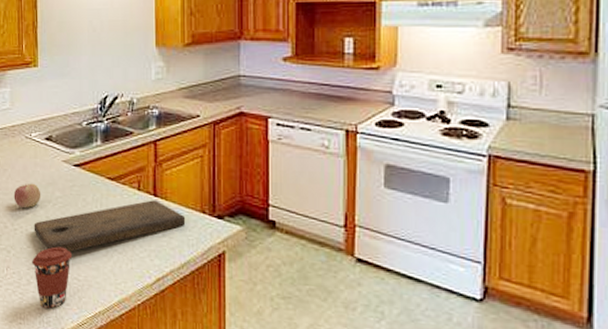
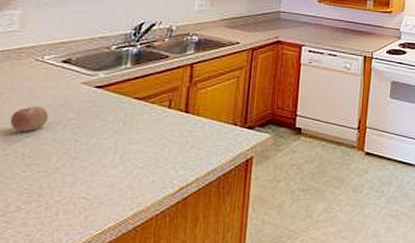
coffee cup: present [32,246,73,309] -> none [26,168,83,233]
cutting board: present [34,200,186,252] -> none [33,116,217,172]

